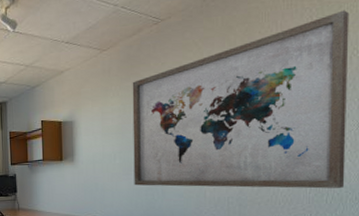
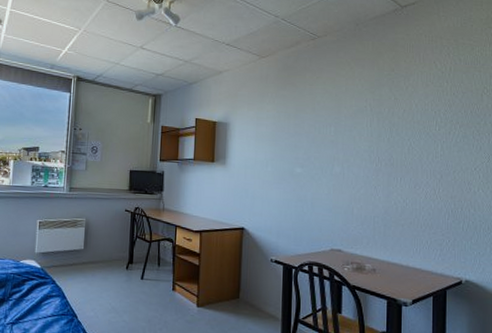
wall art: present [132,10,350,189] -> none [284,52,480,217]

